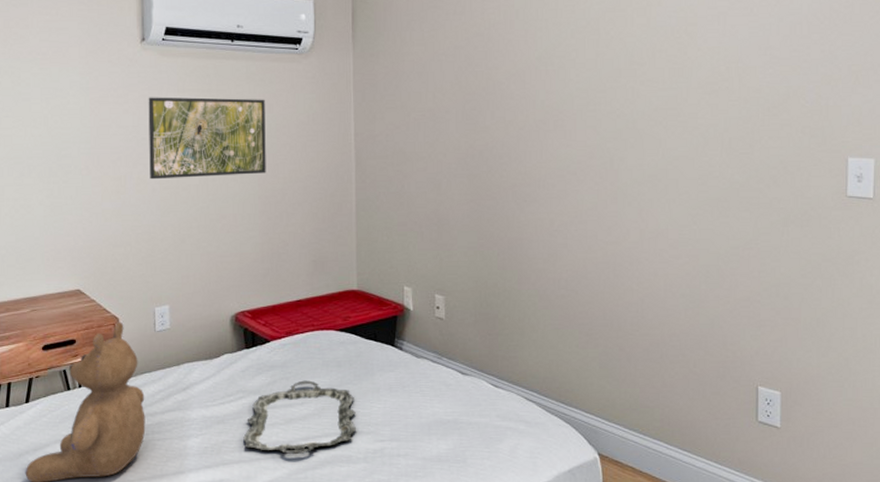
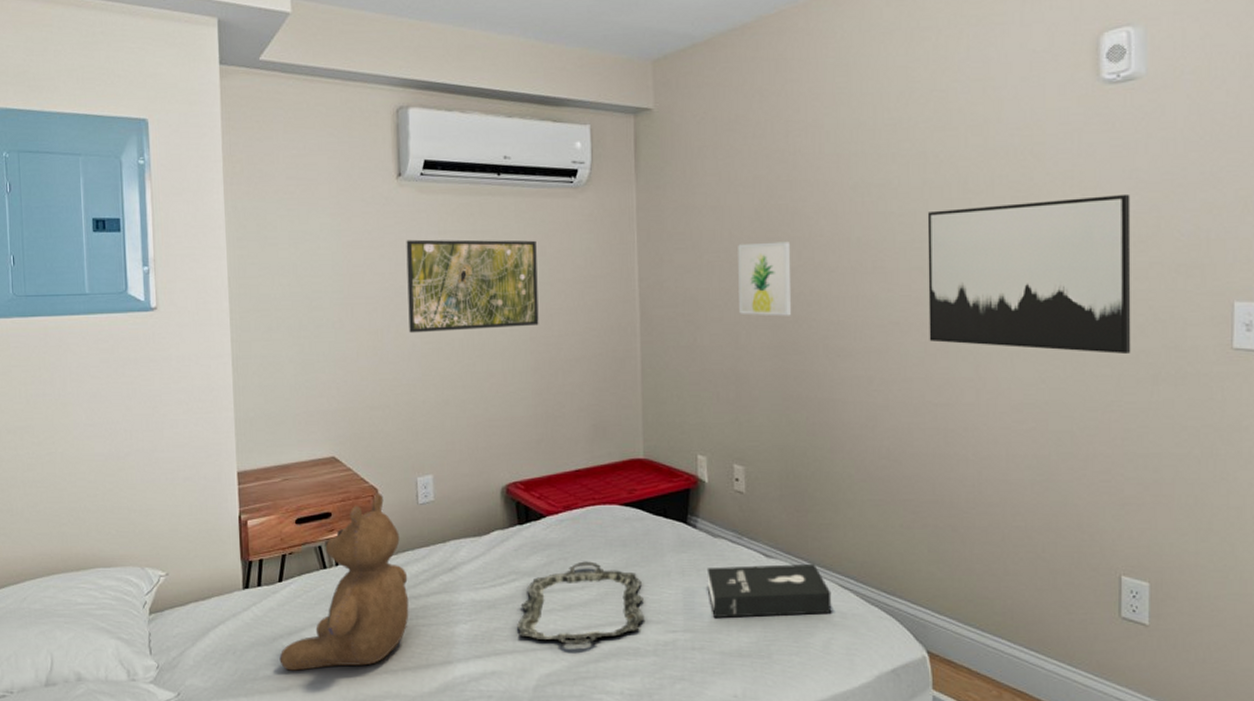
booklet: none [411,379,518,429] -> present [706,563,832,619]
wall art: none [440,103,486,167] -> present [738,241,792,316]
wall art: none [600,67,766,200] -> present [927,193,1131,354]

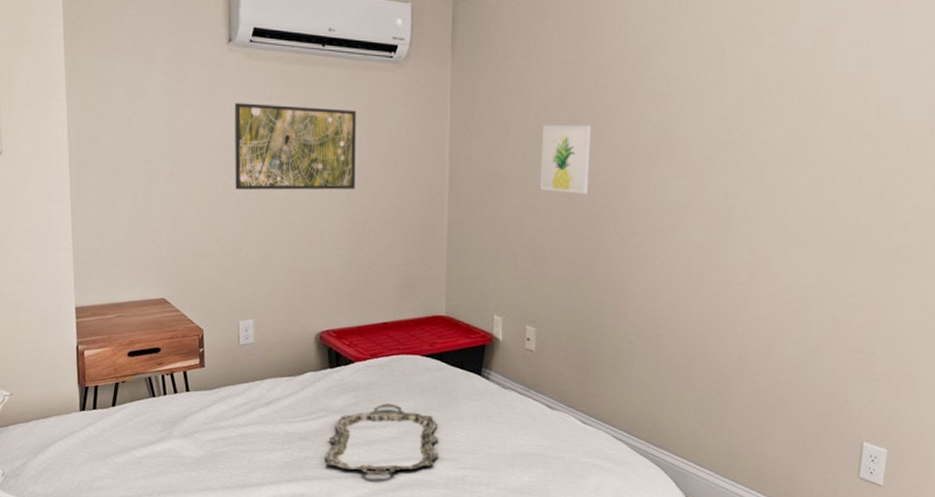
teddy bear: present [279,492,409,671] -> none [112,332,229,485]
booklet: present [706,563,832,619] -> none [496,415,606,461]
wall art: present [927,193,1131,354] -> none [712,99,909,246]

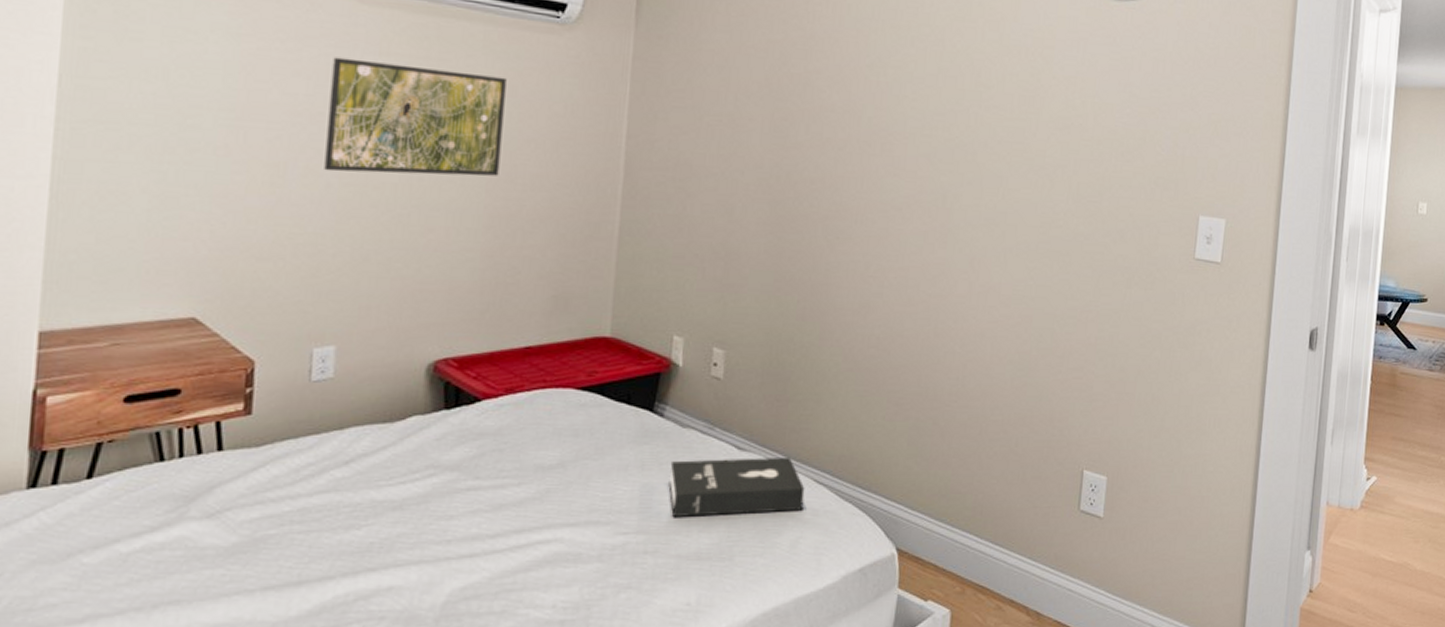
serving tray: present [325,403,439,476] -> none [429,453,593,552]
booklet: none [496,415,606,461] -> present [669,456,805,518]
wall art: present [540,124,592,194] -> none [737,110,800,192]

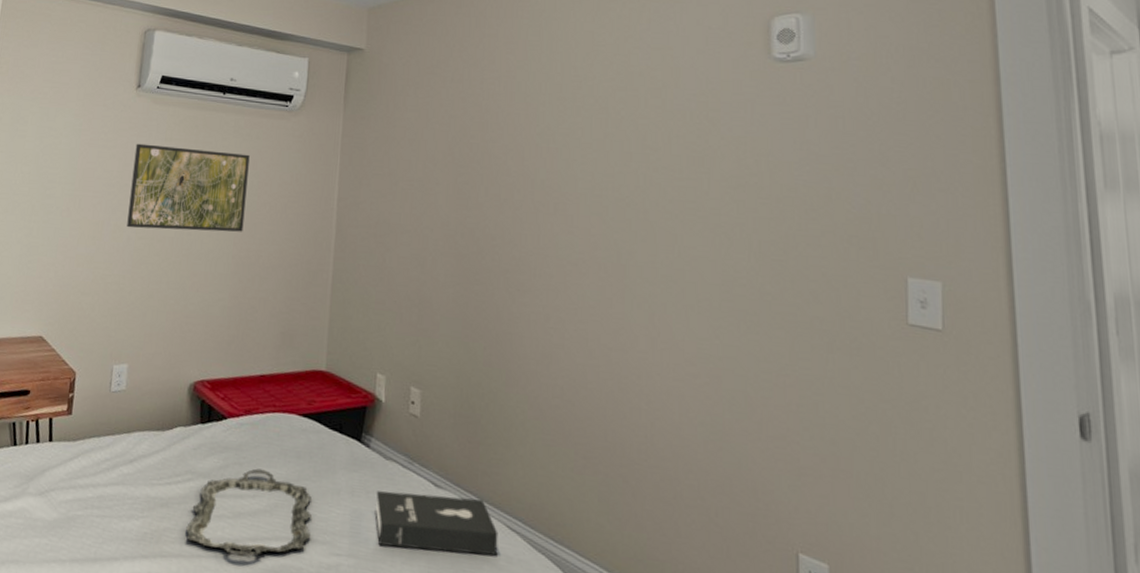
serving tray: none [429,453,593,552] -> present [186,468,312,558]

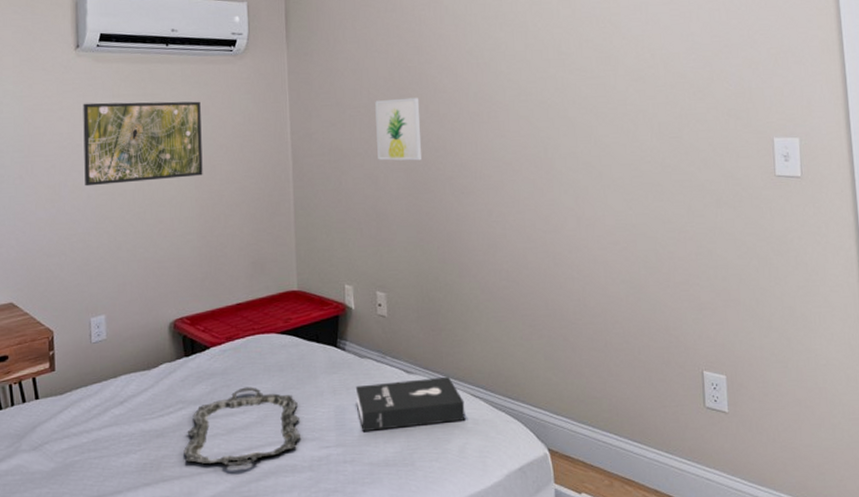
wall art: none [427,176,479,247] -> present [375,97,422,161]

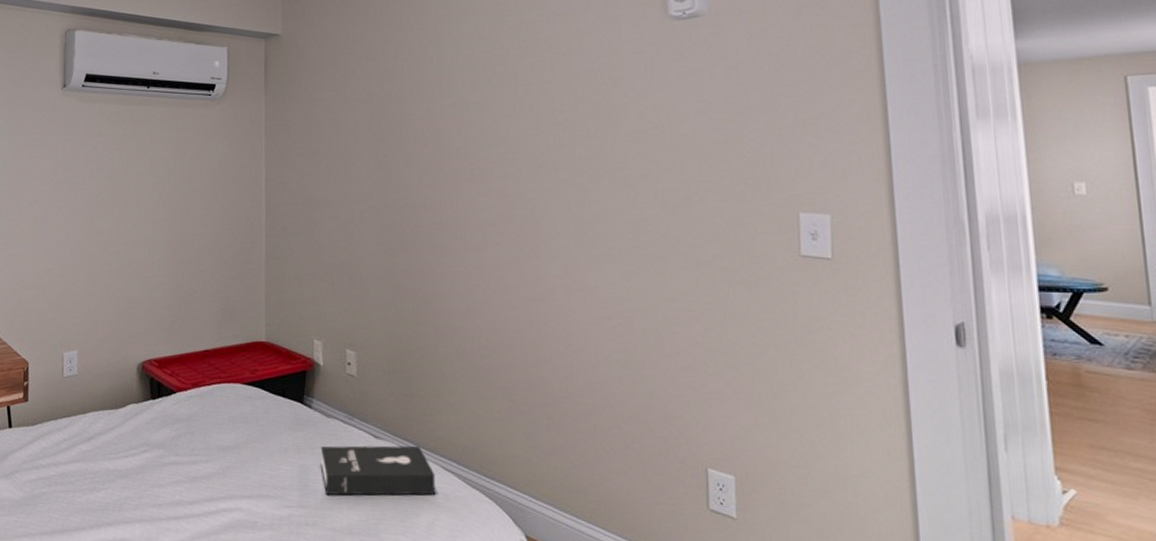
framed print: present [83,101,203,187] -> none [65,141,178,223]
serving tray: present [184,387,300,467] -> none [146,436,262,517]
wall art: present [375,97,422,161] -> none [352,150,400,216]

